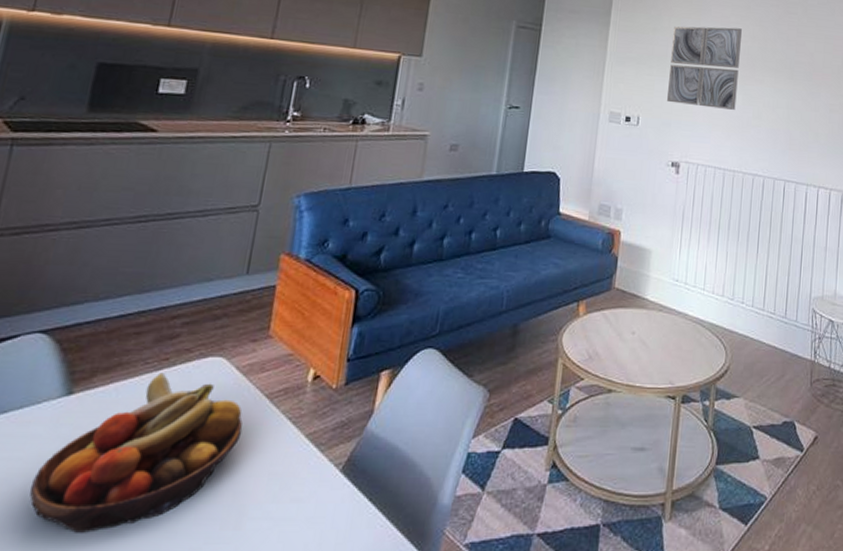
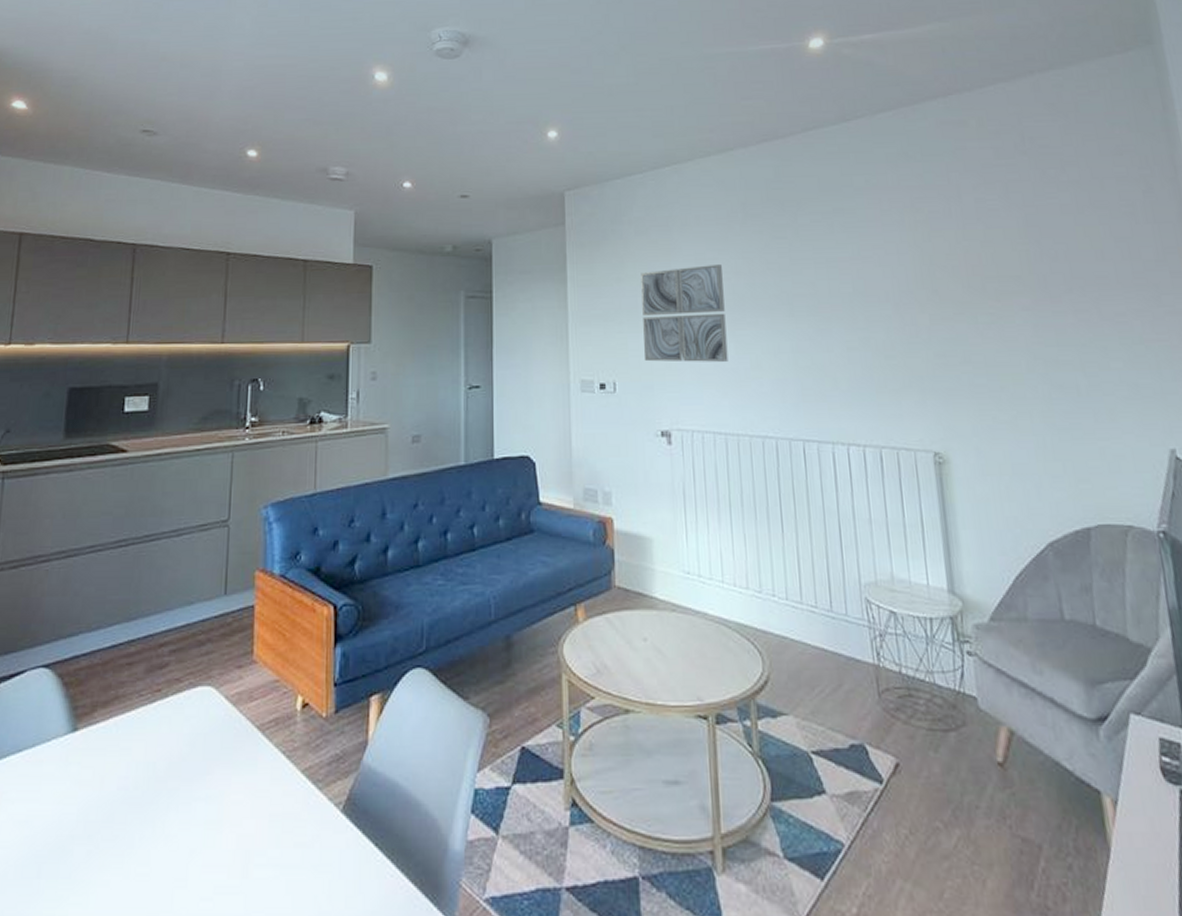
fruit bowl: present [29,372,243,534] -> none [48,705,239,881]

